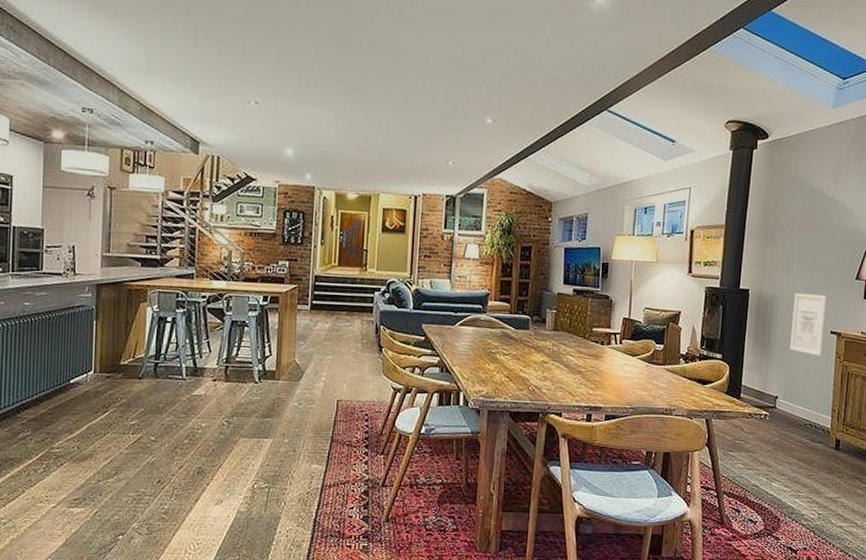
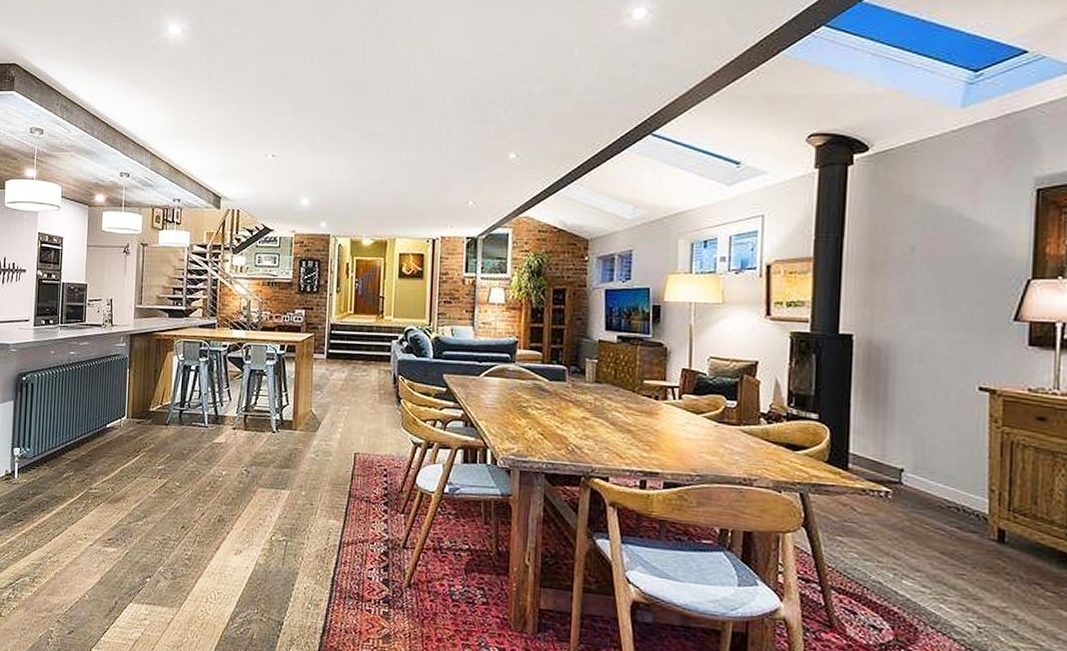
wall art: present [790,292,827,356] -> none [917,338,970,419]

